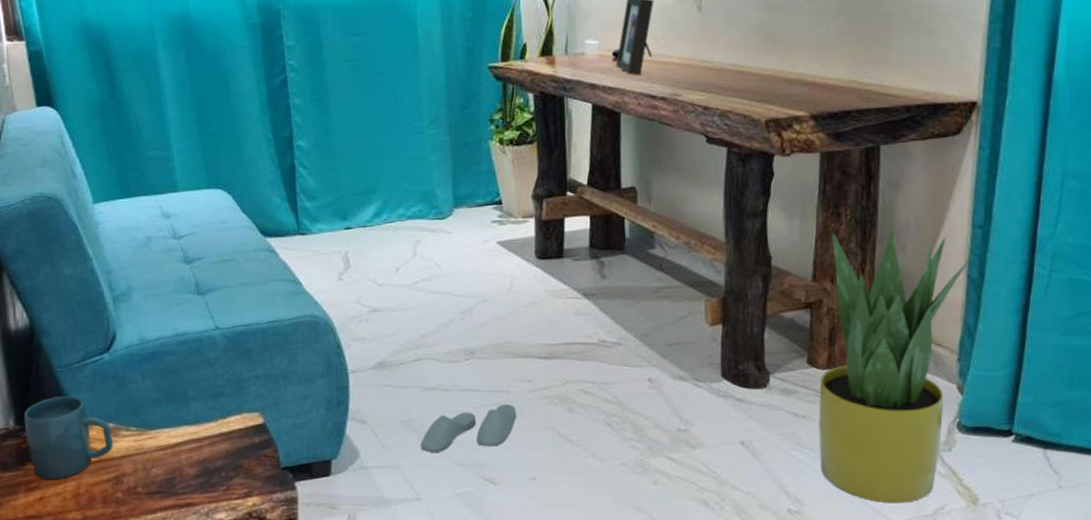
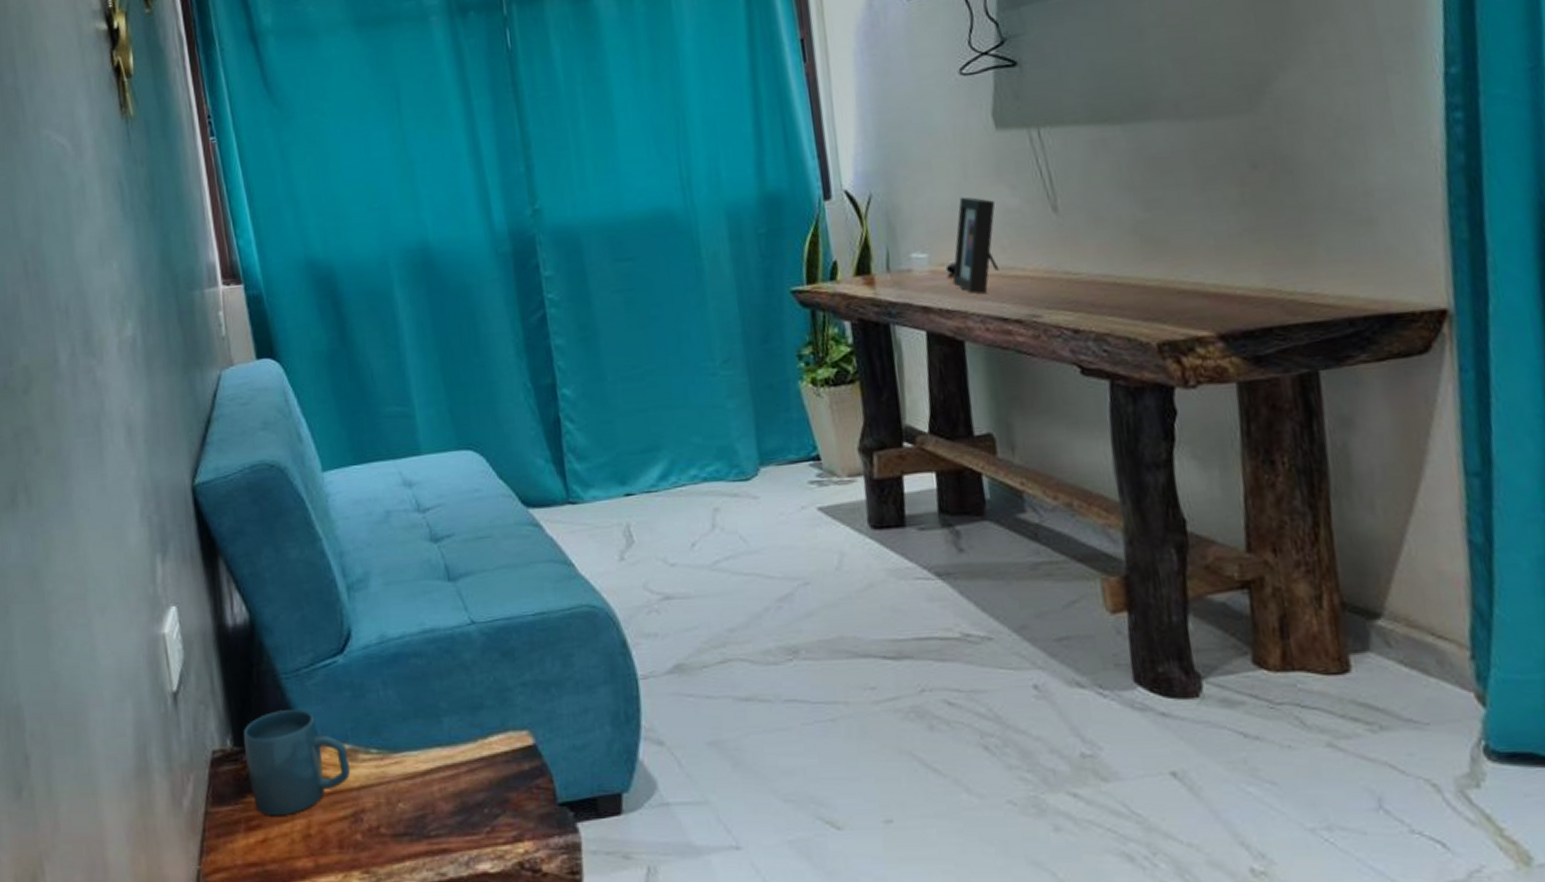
slippers: present [420,403,516,453] -> none [735,719,859,784]
planter: present [818,231,973,503] -> none [1267,483,1472,862]

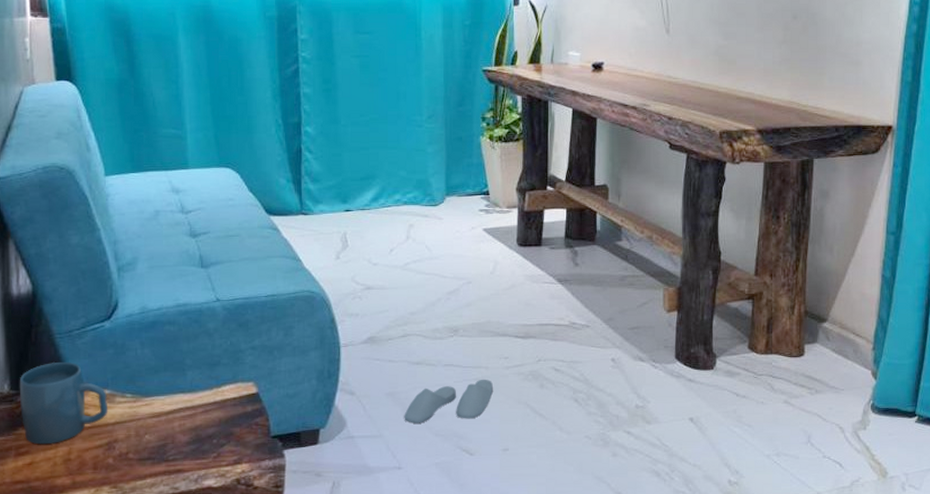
slippers: none [735,719,859,784] -> present [404,379,493,424]
picture frame: present [952,196,1000,295] -> none [594,15,630,86]

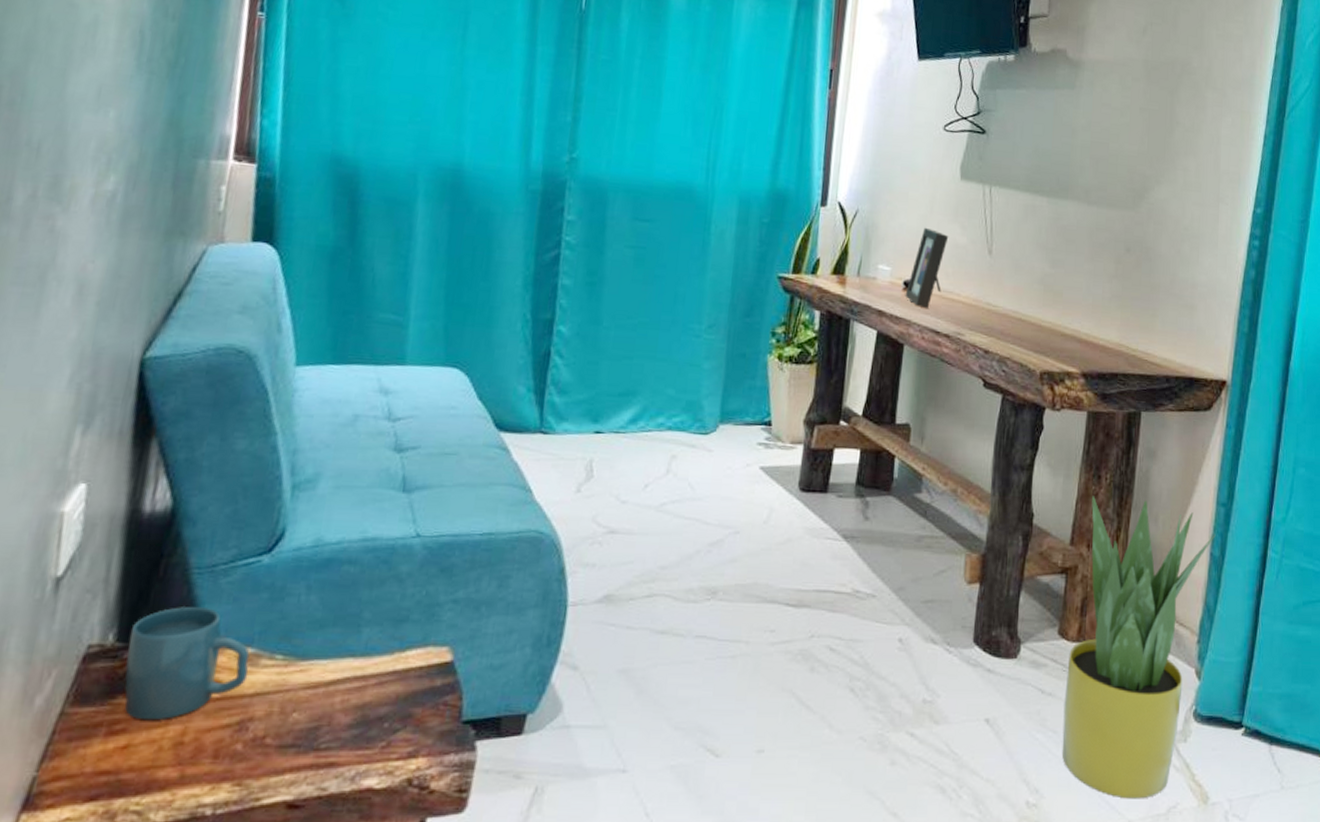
slippers: present [404,379,493,424] -> none [637,656,753,712]
picture frame: none [594,15,630,86] -> present [905,227,949,309]
planter: none [757,233,887,476] -> present [1061,496,1216,799]

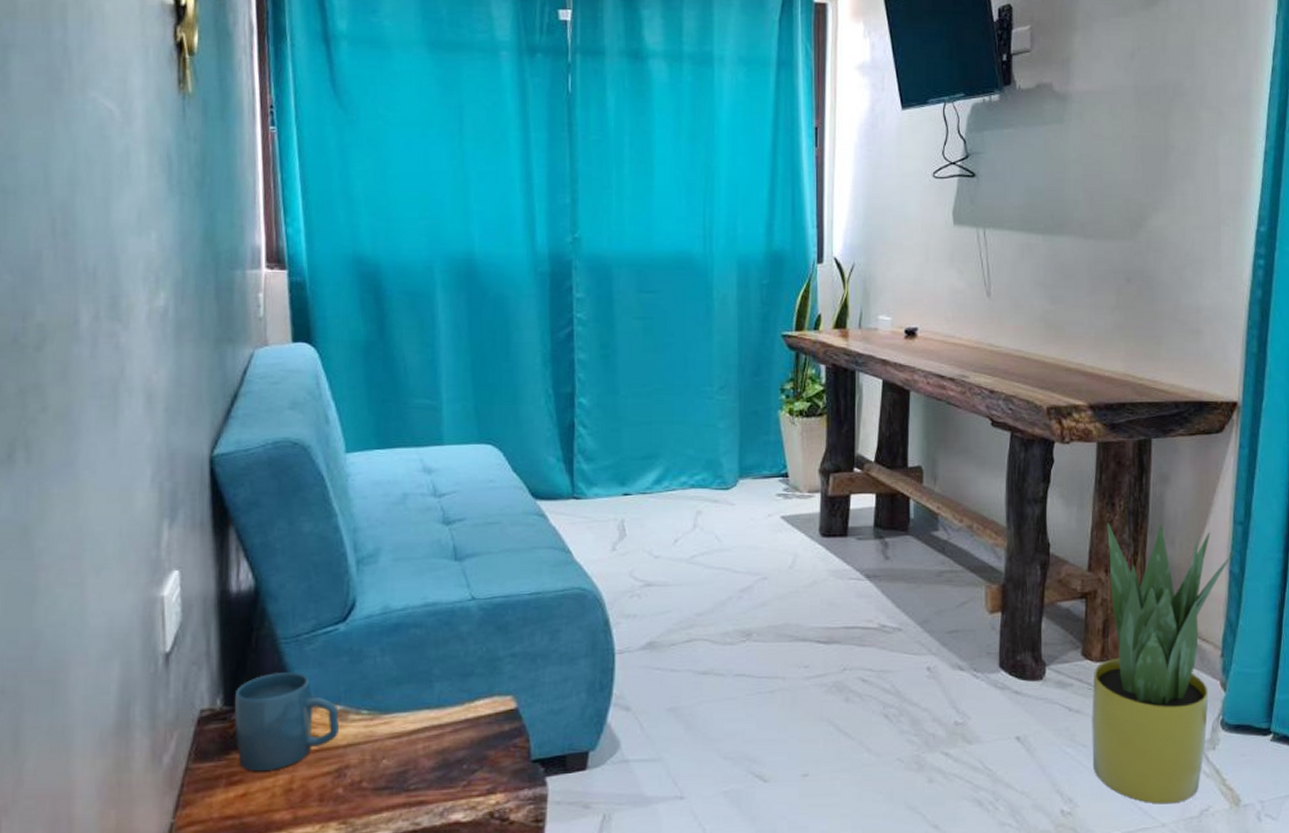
picture frame: present [905,227,949,309] -> none [907,275,946,355]

